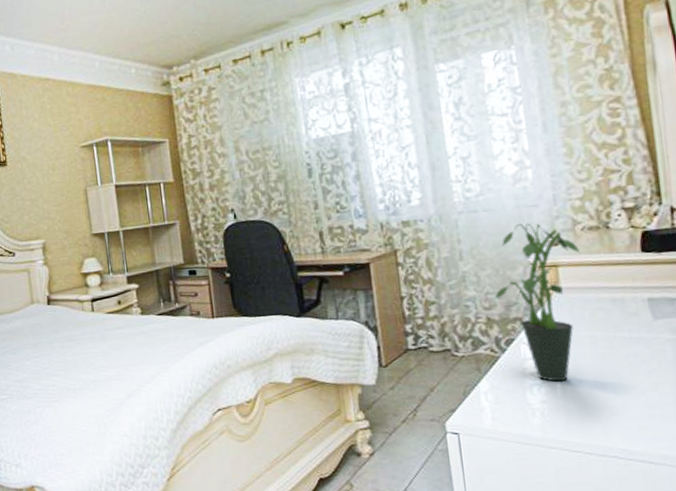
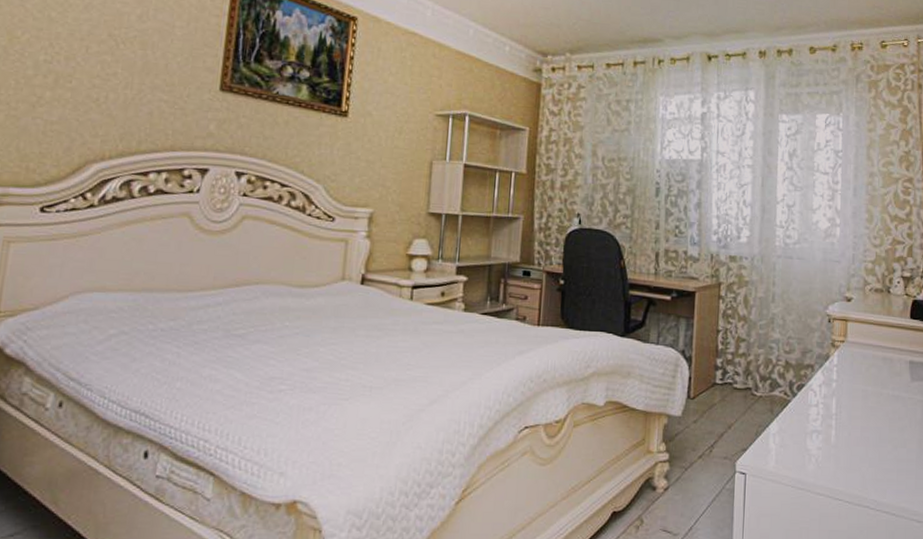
potted plant: present [495,223,580,382] -> none [795,275,866,430]

